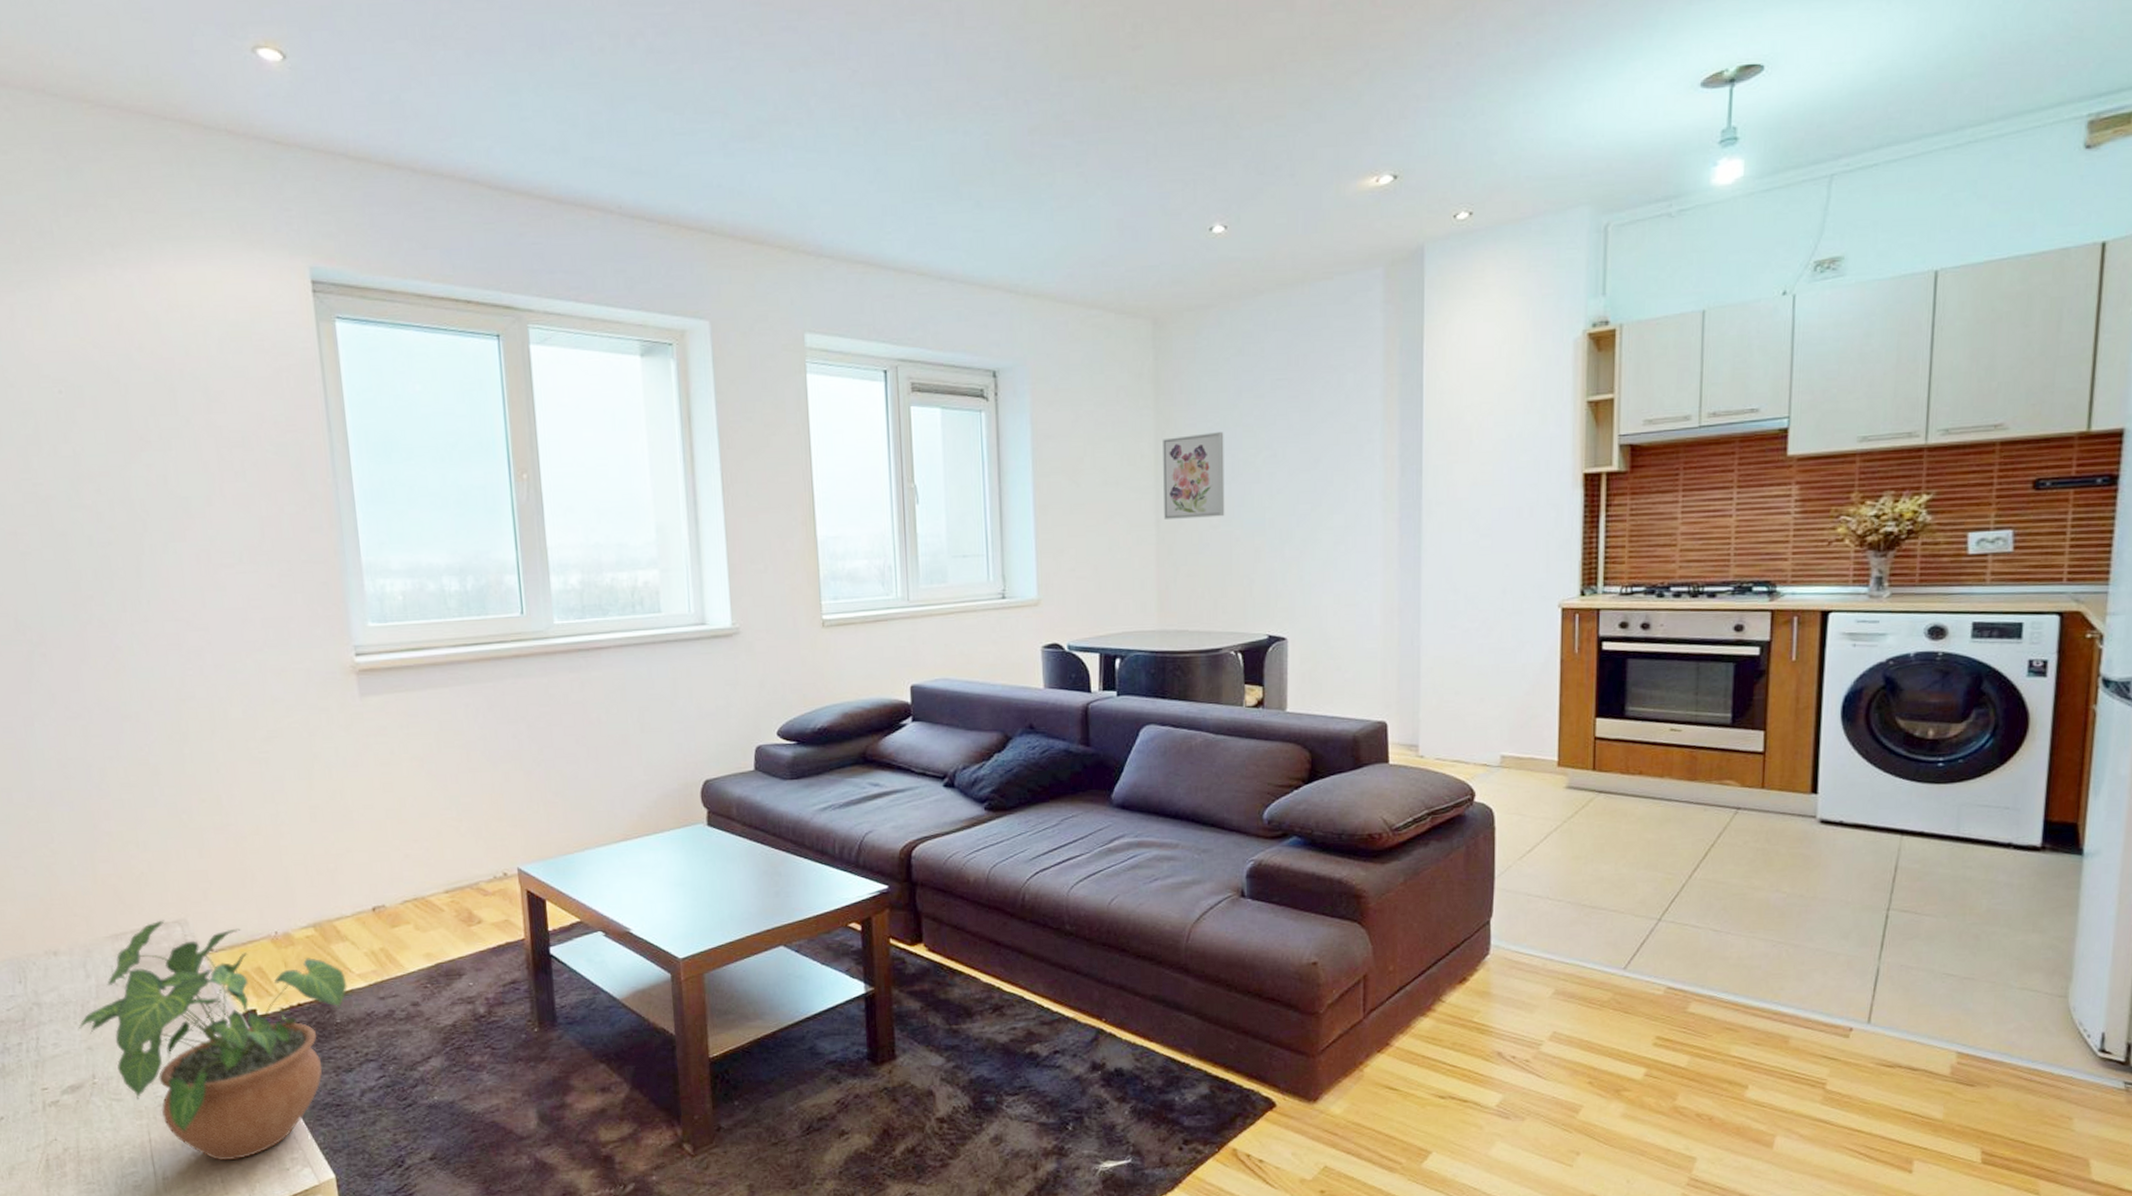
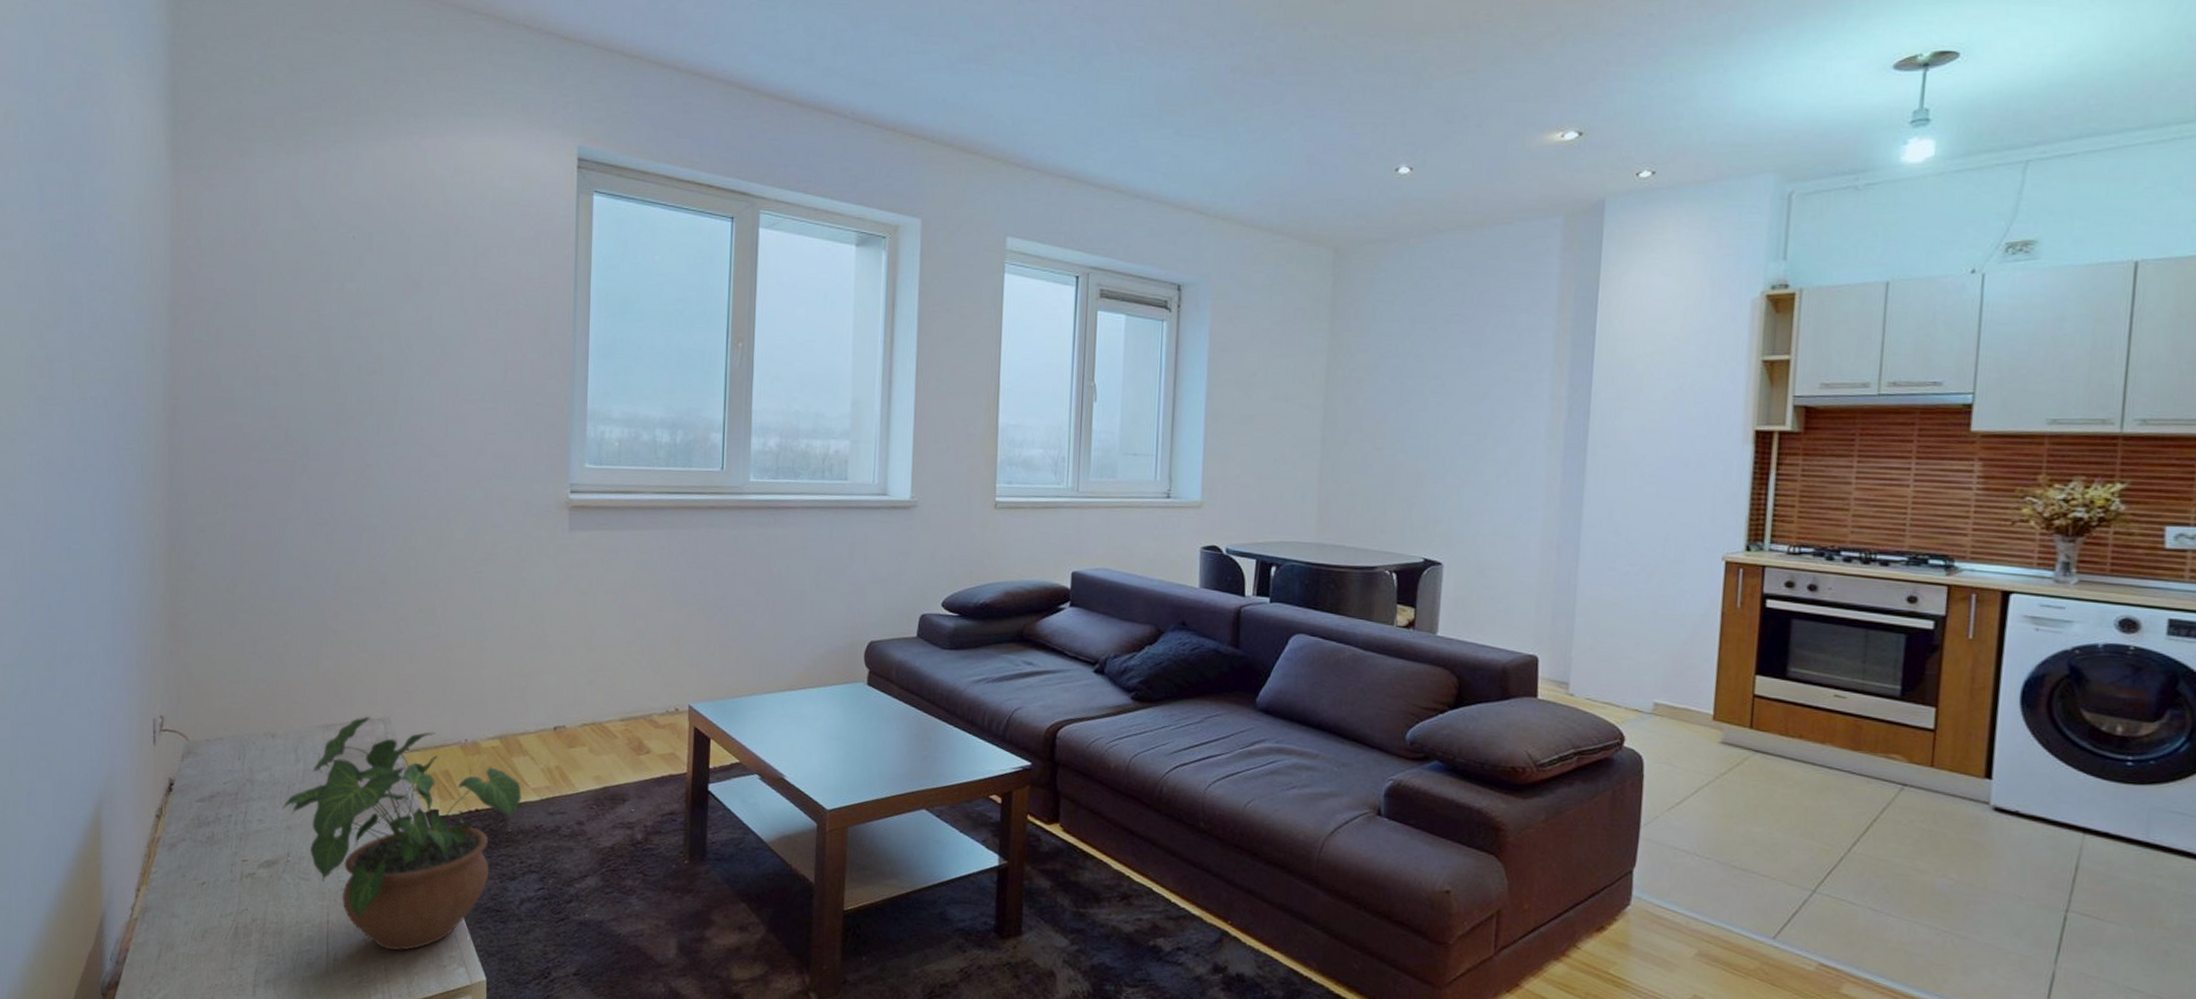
wall art: present [1163,432,1225,519] -> none [1330,359,1395,440]

